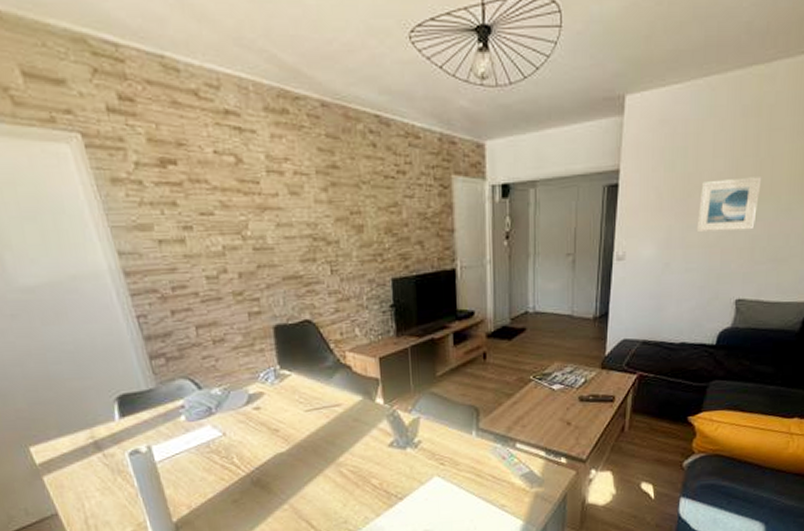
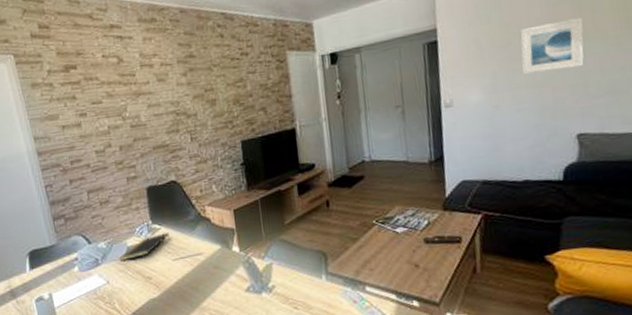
notepad: none [238,379,303,411] -> present [119,232,171,262]

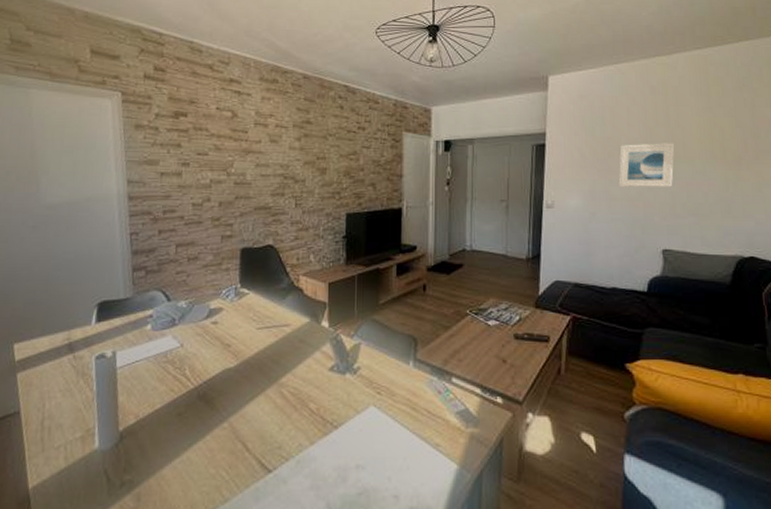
notepad: present [119,232,171,262] -> none [199,297,258,324]

